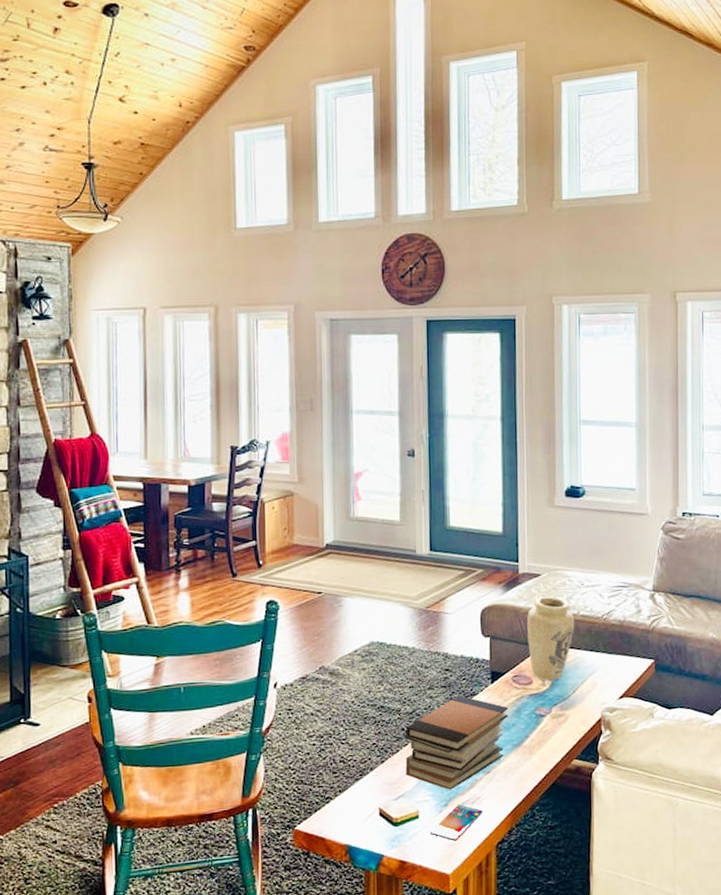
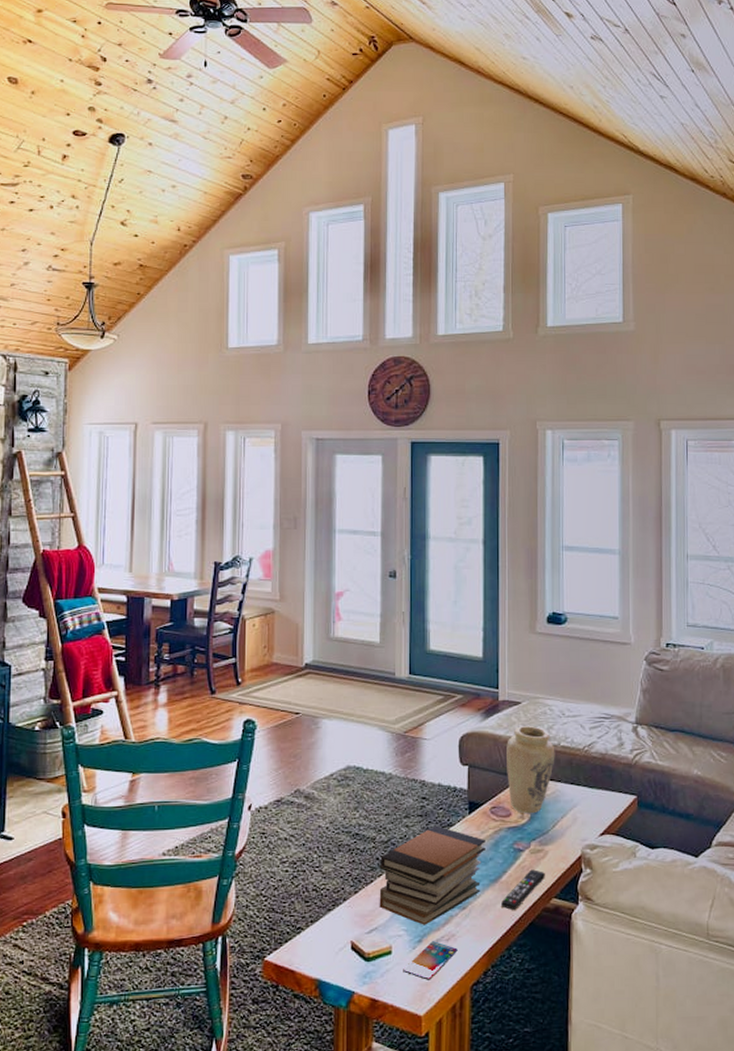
remote control: none [524,733,566,772] -> present [501,869,545,910]

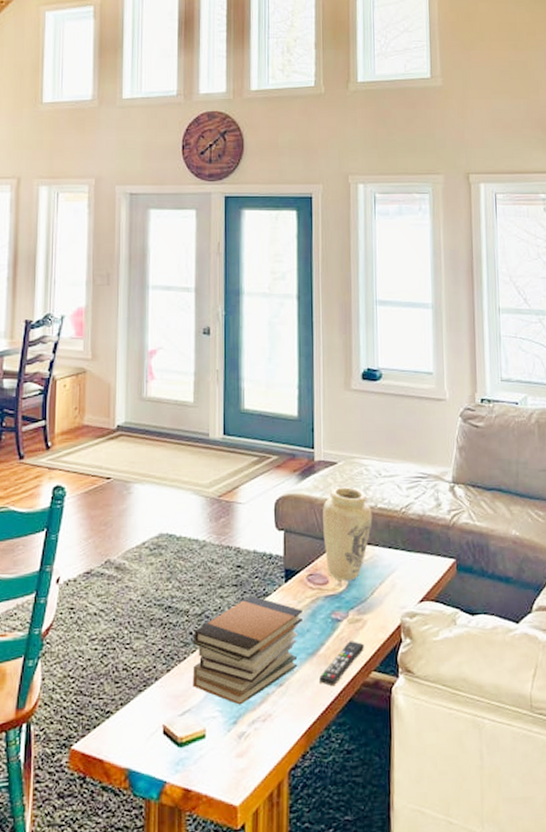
smartphone: present [403,941,458,980] -> none [217,722,275,766]

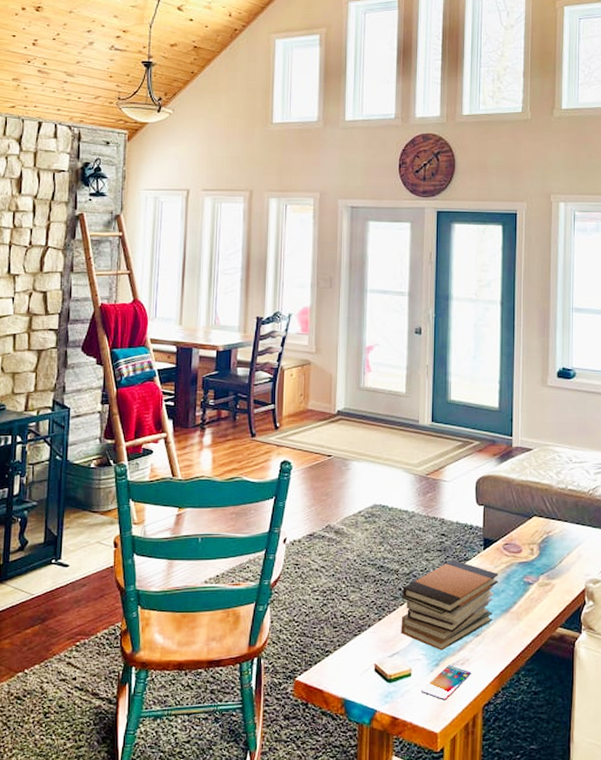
smartphone: none [217,722,275,766] -> present [421,665,471,700]
remote control: present [319,641,364,685] -> none [512,601,552,637]
vase: present [323,487,372,581] -> none [519,471,563,551]

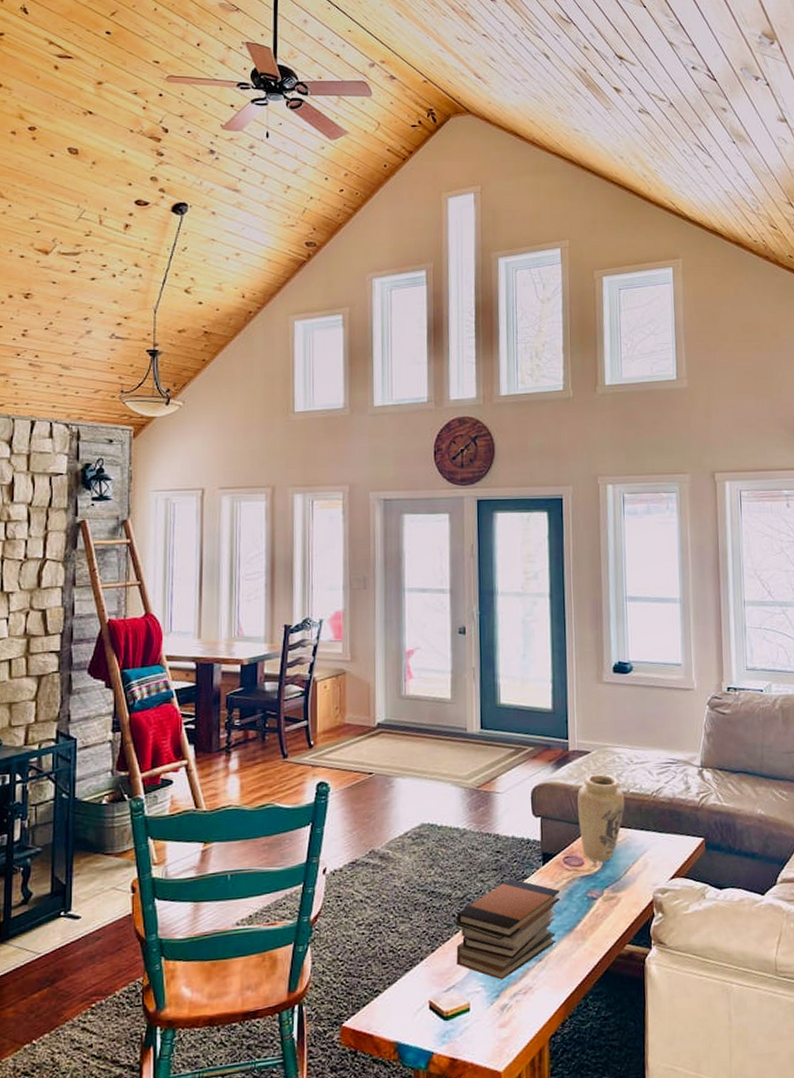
smartphone: present [421,665,471,700] -> none [481,995,535,1035]
vase: none [519,471,563,551] -> present [577,774,625,862]

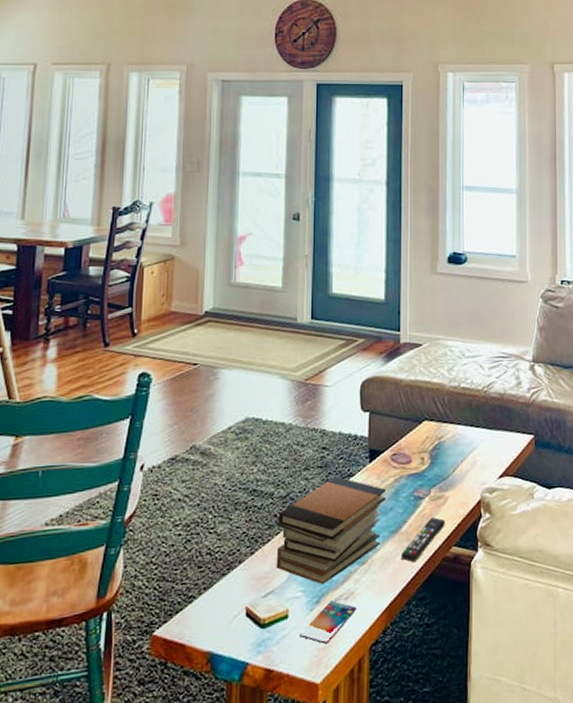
smartphone: none [481,995,535,1035] -> present [300,601,356,644]
vase: present [577,774,625,862] -> none [408,368,455,460]
remote control: none [577,917,619,959] -> present [401,517,445,562]

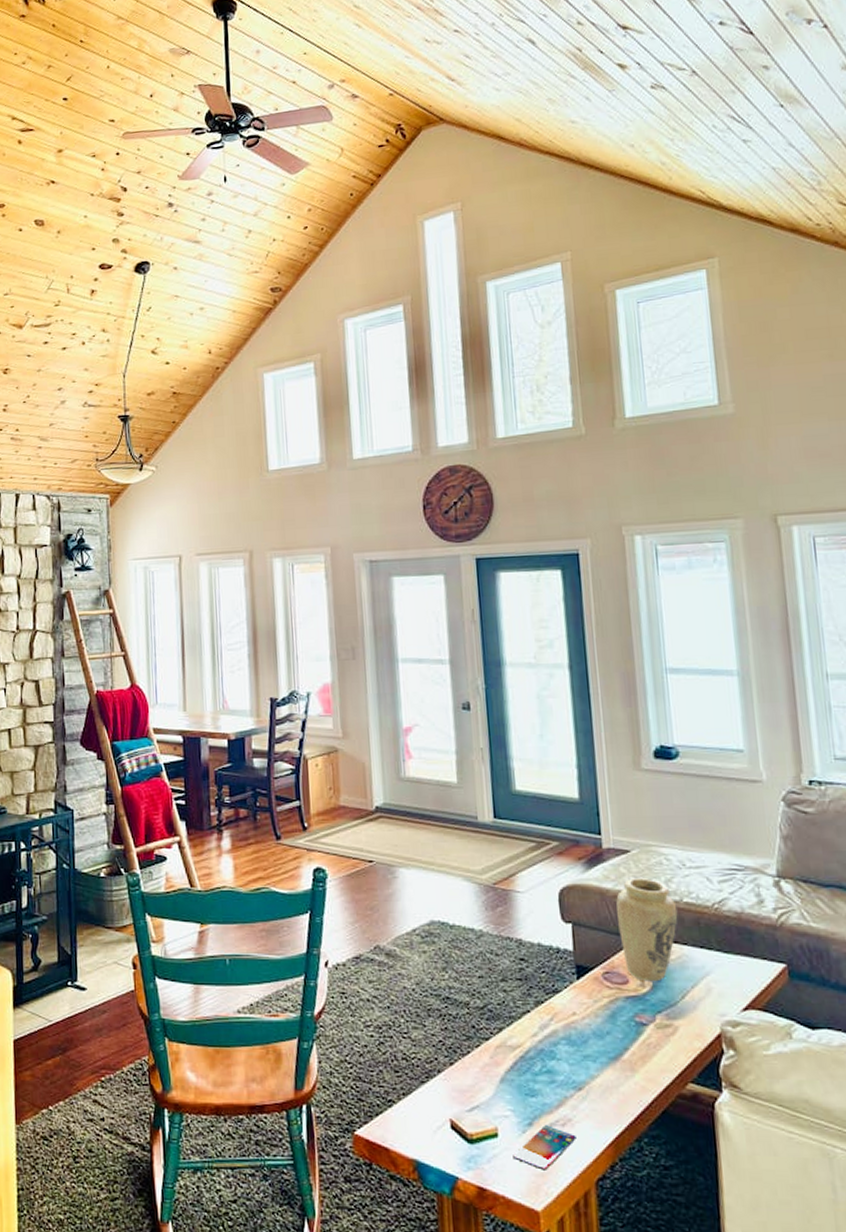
book stack: present [276,476,386,585] -> none [475,991,601,1106]
remote control: present [401,517,445,562] -> none [625,1047,677,1094]
vase: none [408,368,455,460] -> present [616,878,678,982]

